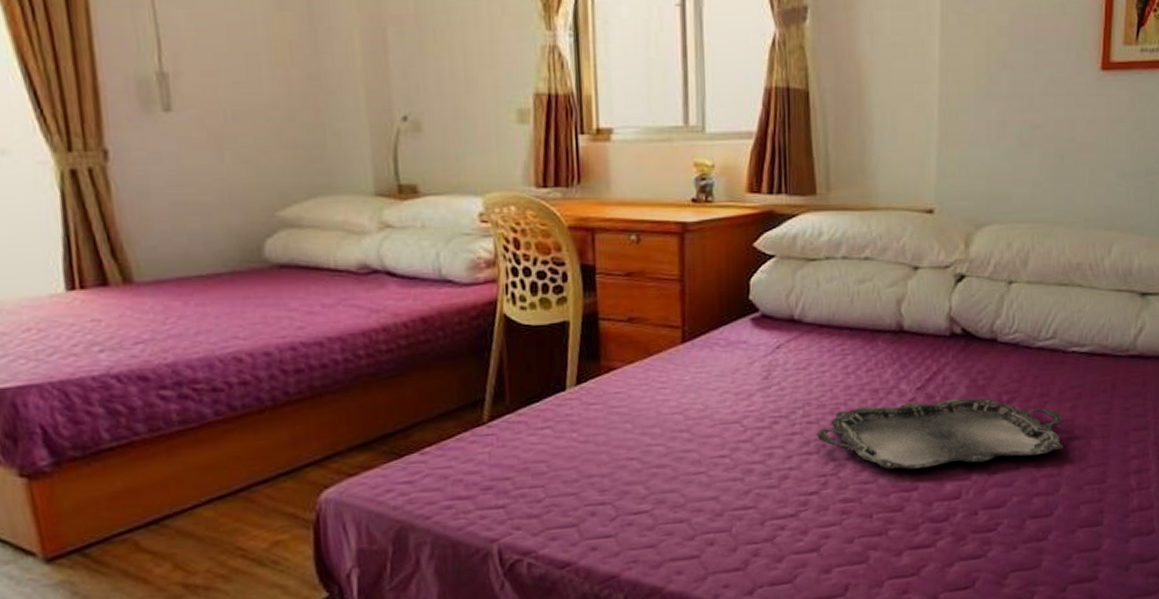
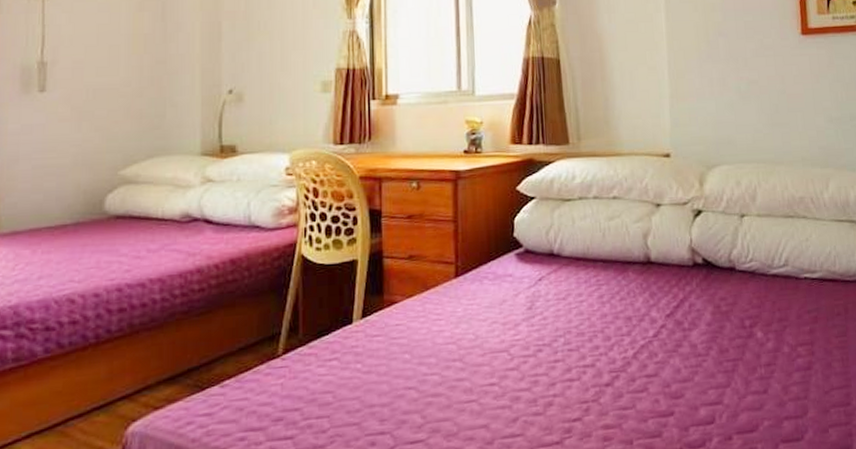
serving tray: present [817,398,1064,470] -> none [577,323,807,395]

